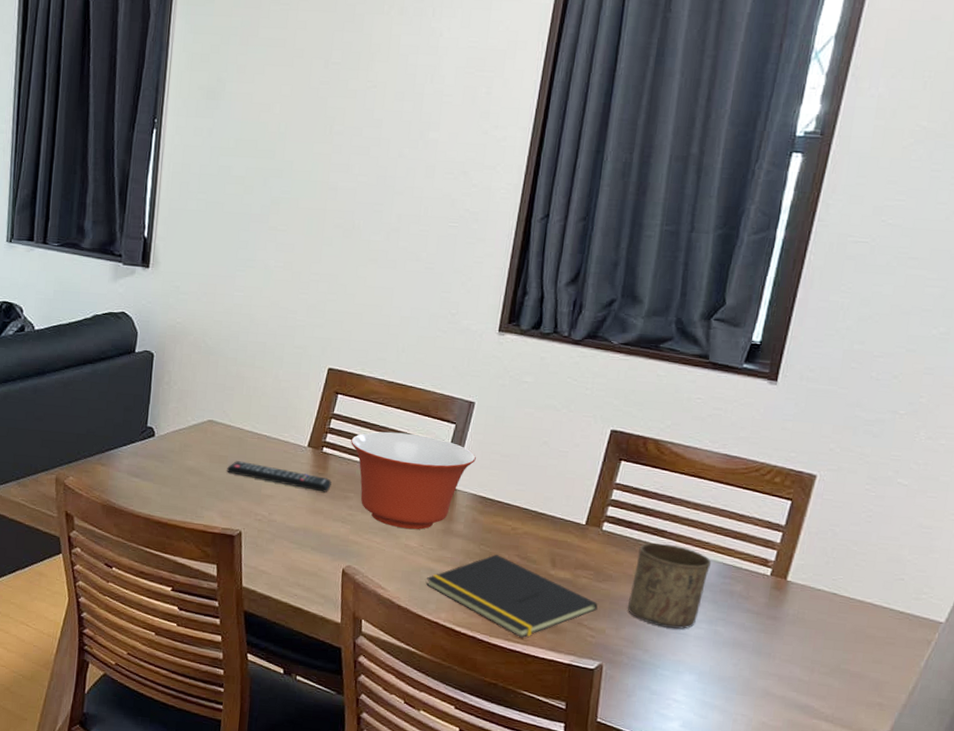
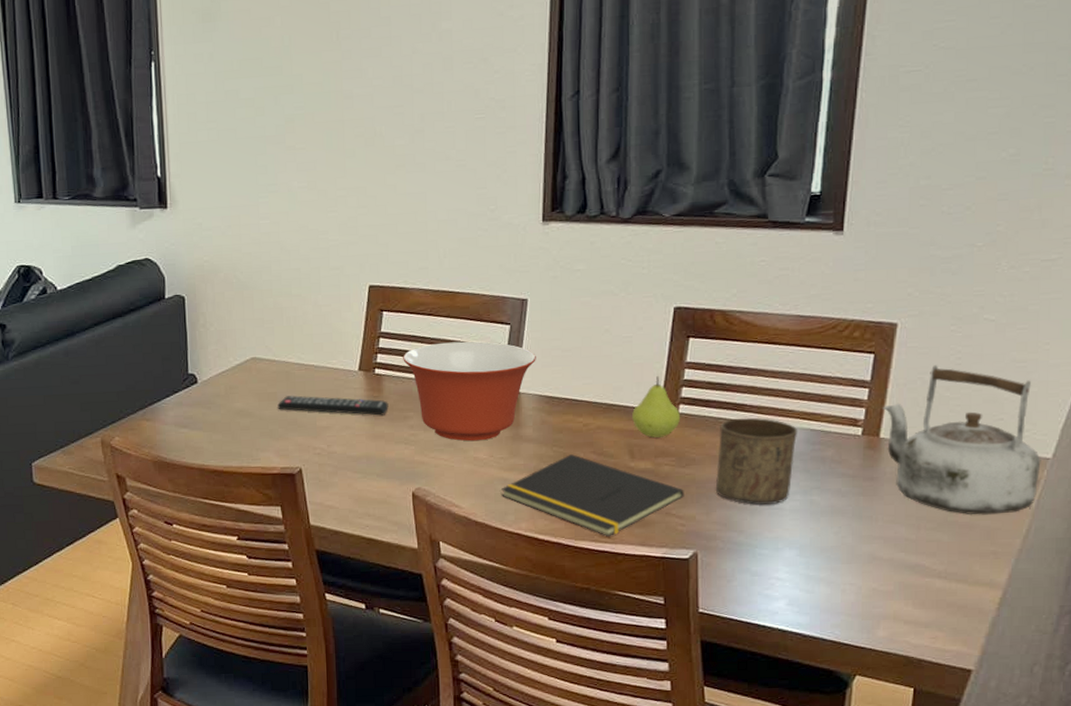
fruit: none [558,492,604,551] -> present [632,376,681,438]
kettle: none [792,519,935,669] -> present [882,365,1041,515]

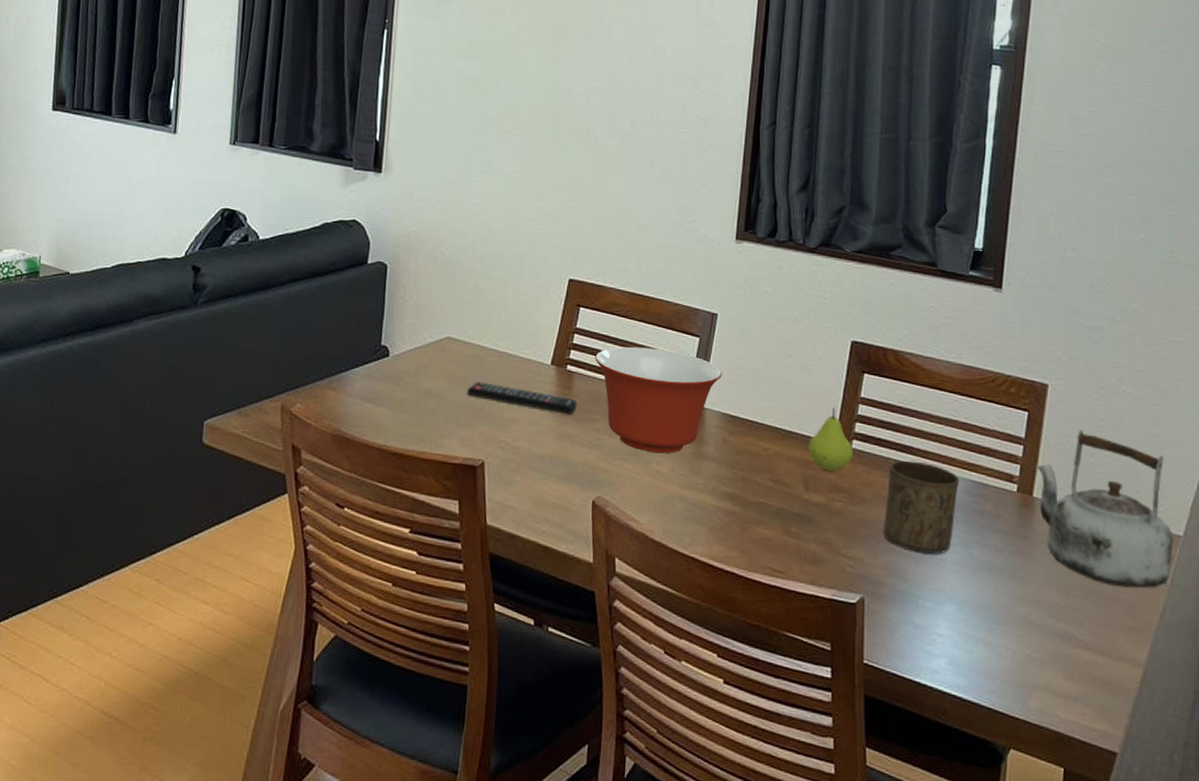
notepad: present [500,454,684,536] -> none [679,479,854,571]

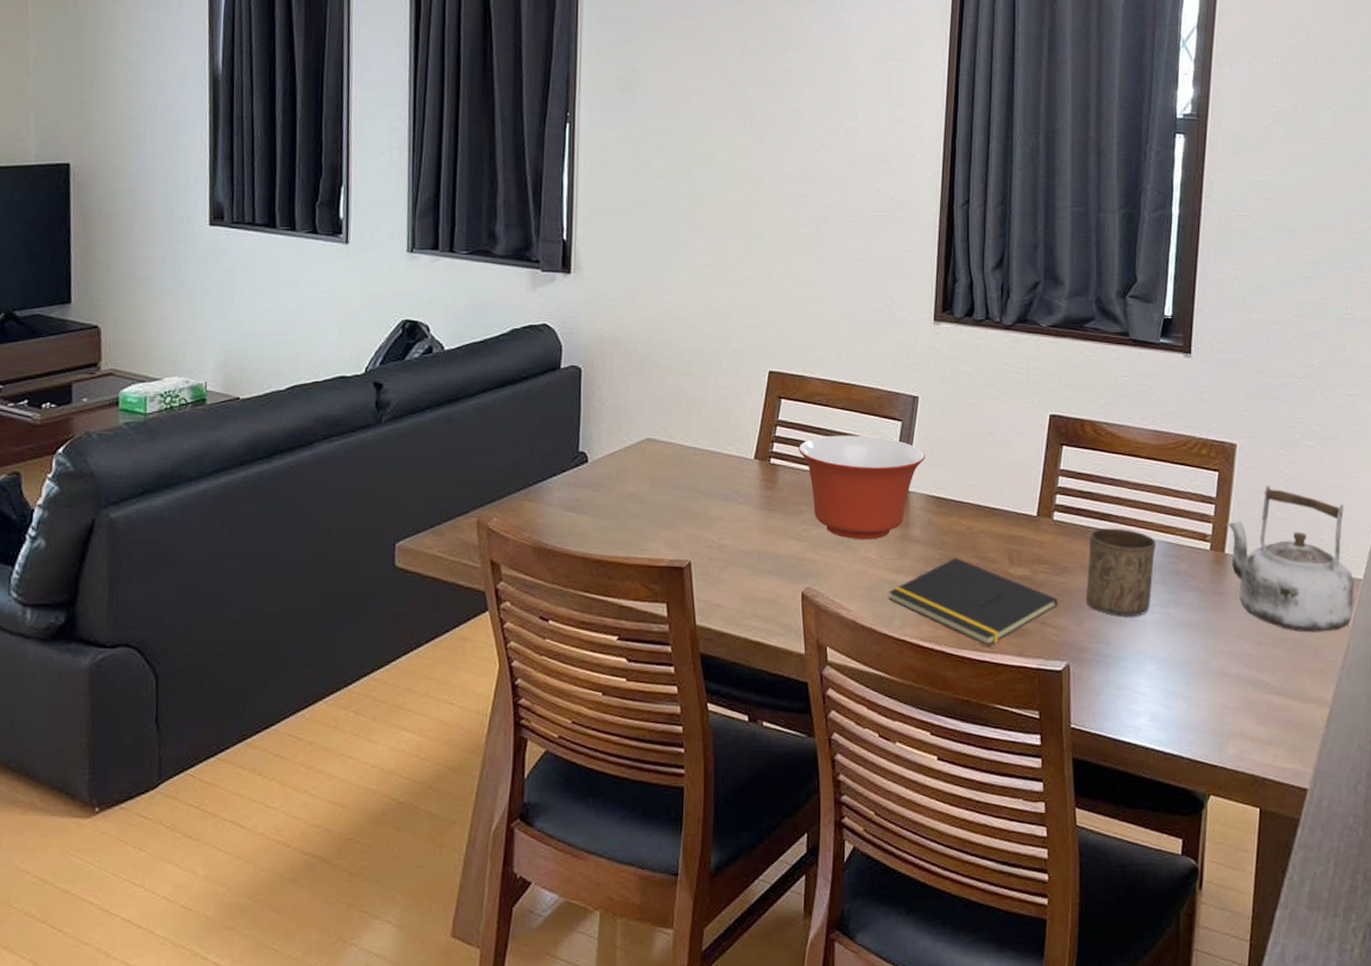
remote control: present [467,382,577,415] -> none [670,482,782,508]
notepad: none [679,479,854,571] -> present [888,558,1058,645]
fruit: present [809,408,854,471] -> none [1012,482,1055,544]

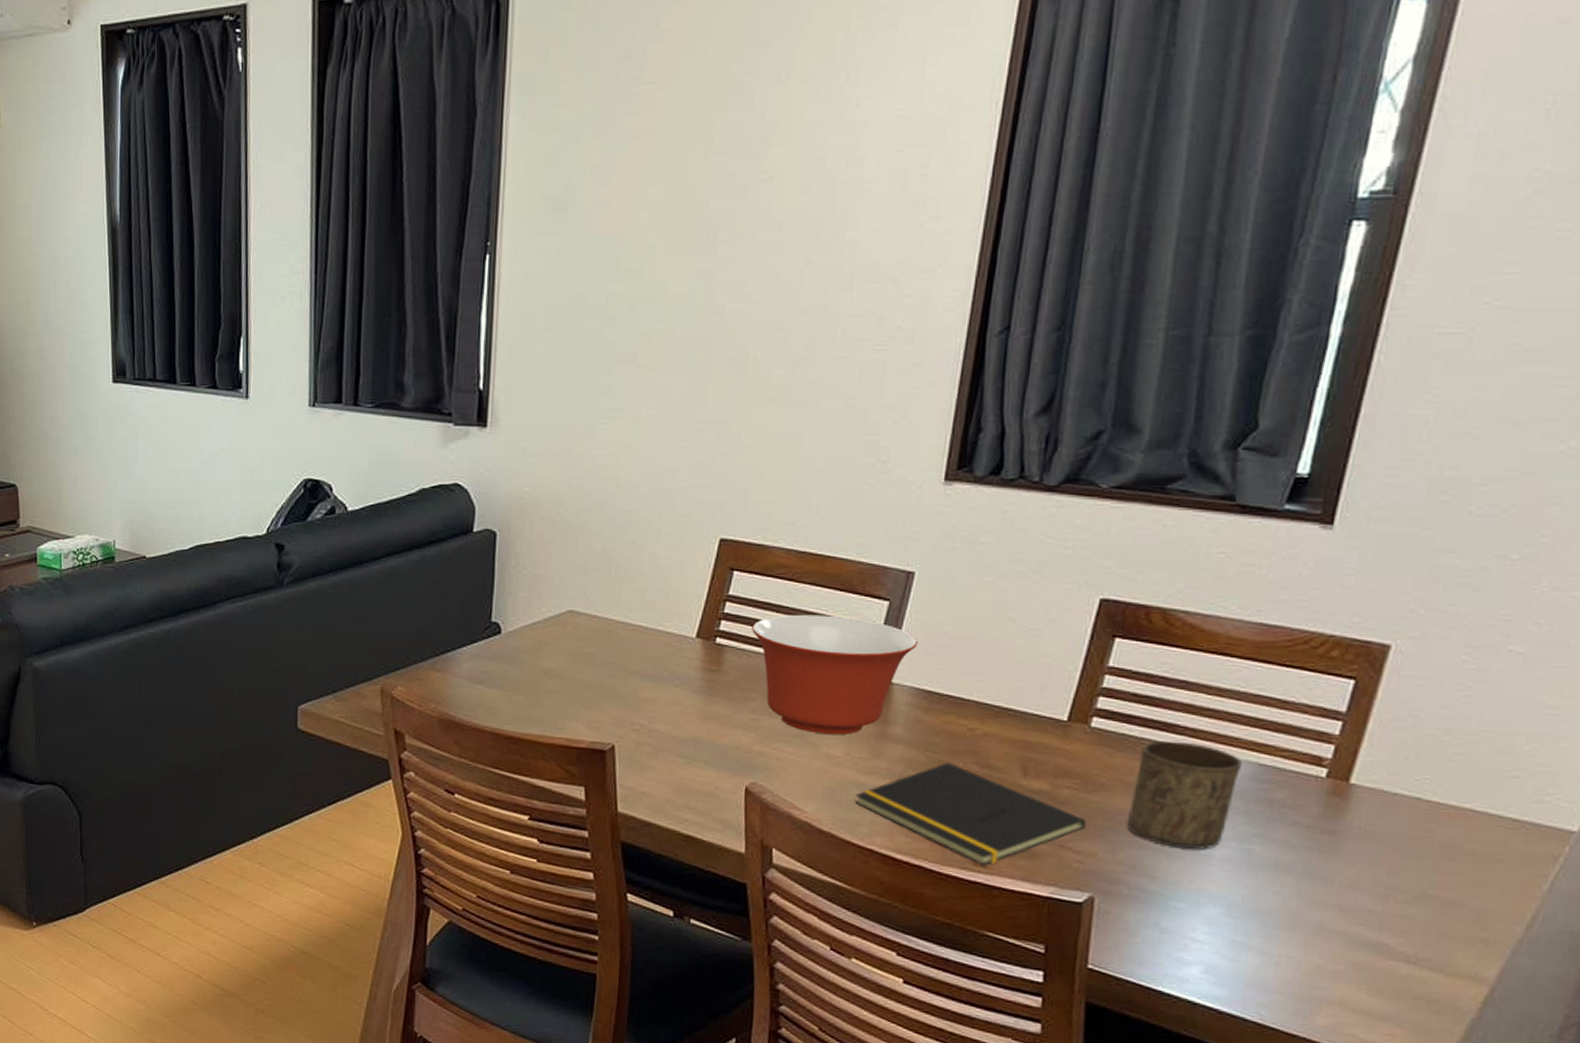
kettle: present [1226,486,1355,633] -> none [1357,701,1564,894]

